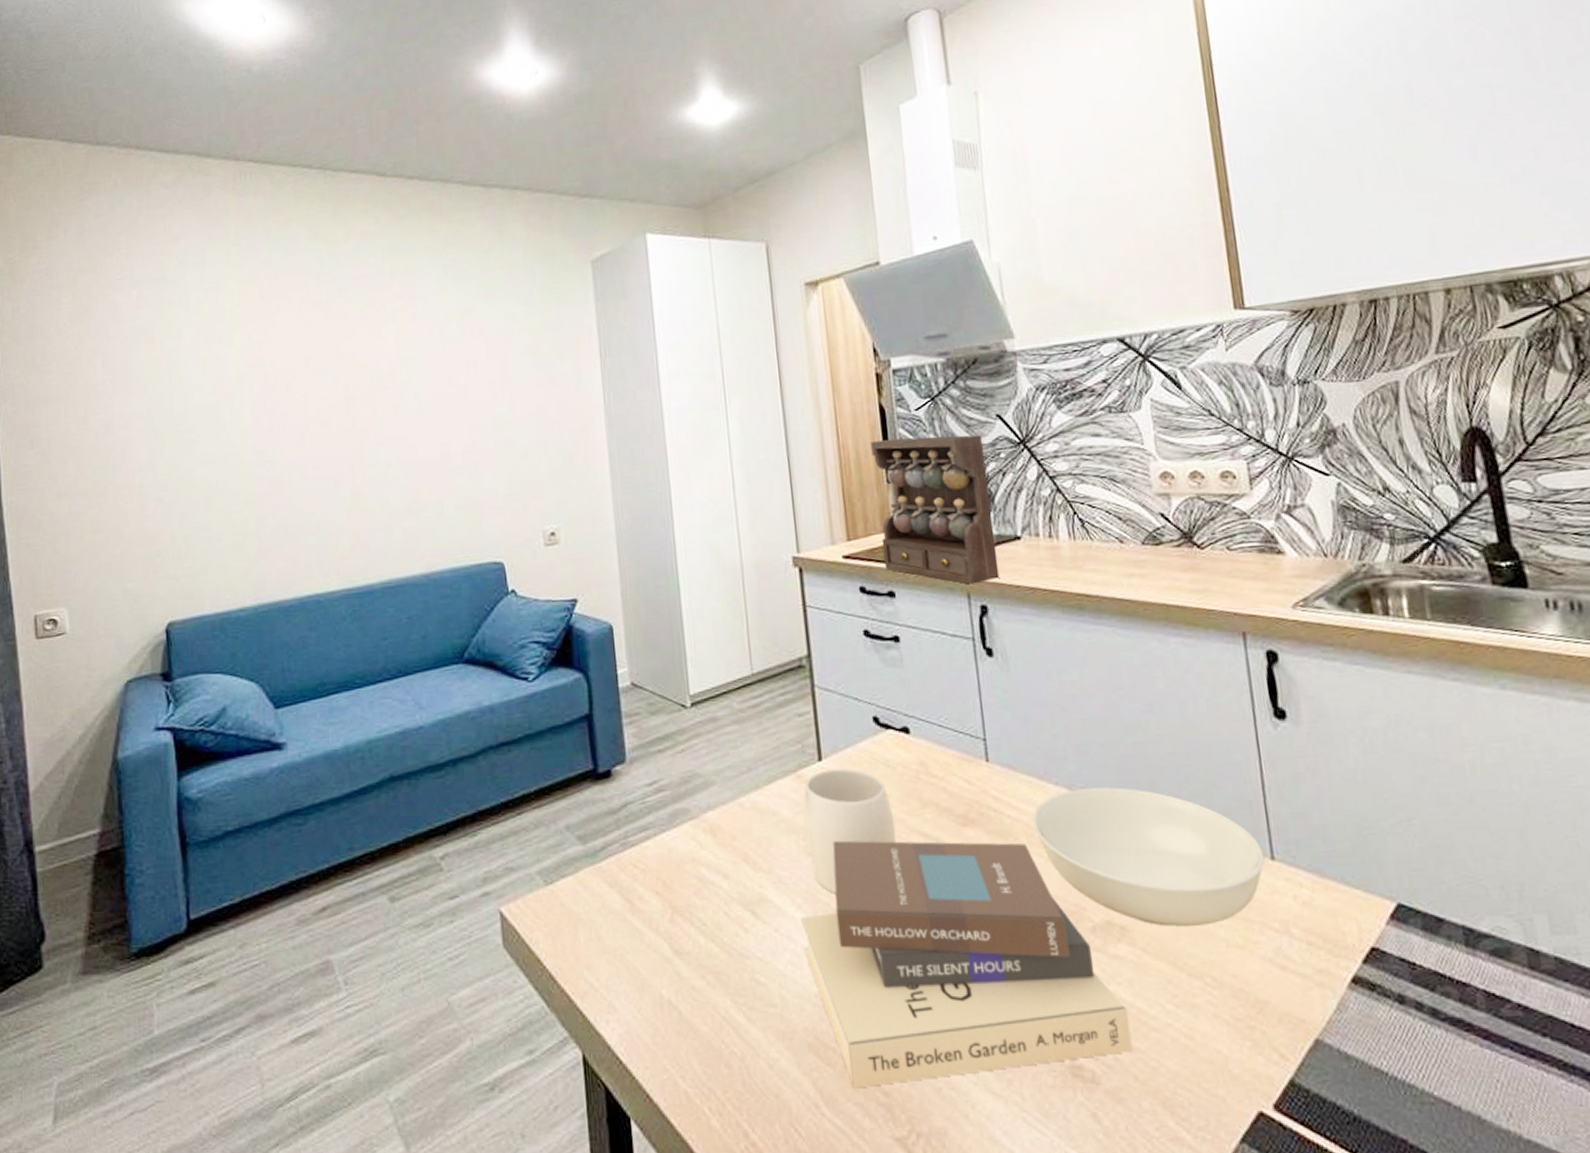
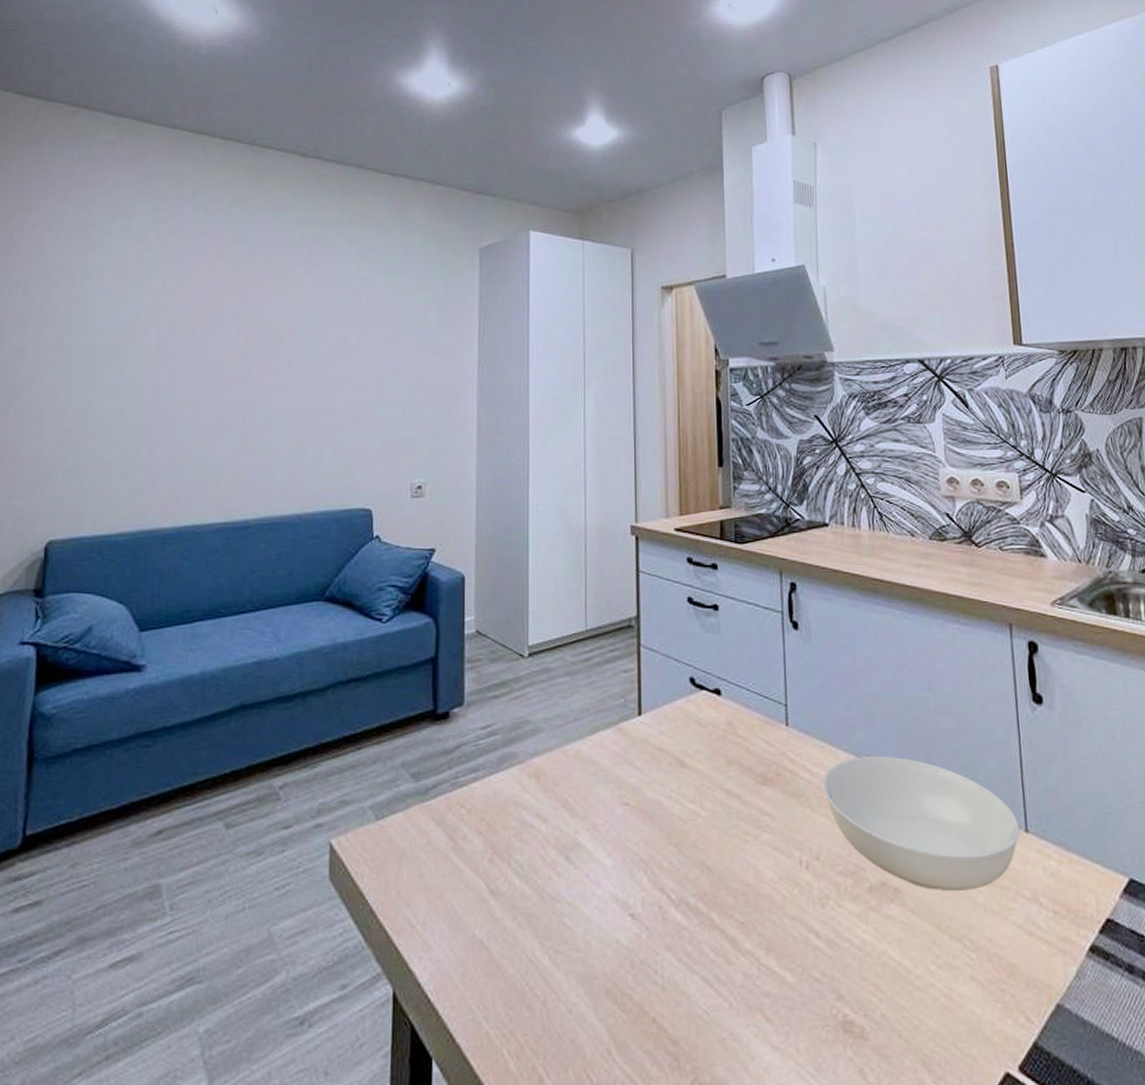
books: present [801,840,1133,1089] -> none [610,792,899,1036]
mug: present [803,768,896,894] -> none [621,723,702,843]
spice rack: present [870,435,1000,585] -> none [706,428,809,563]

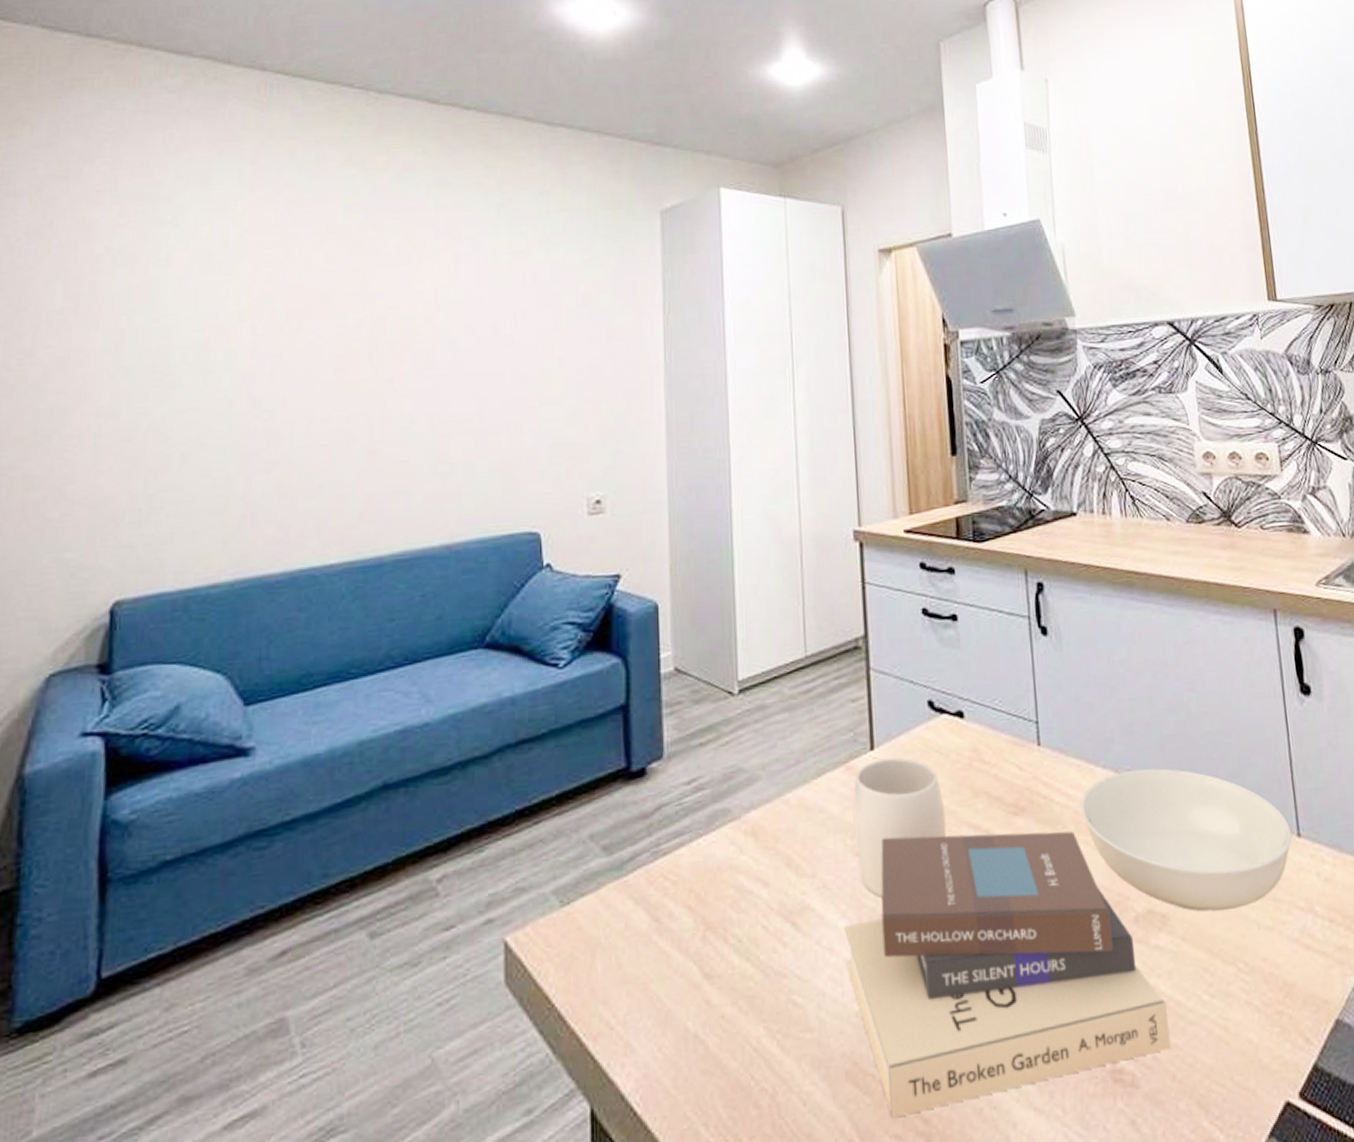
books: none [610,792,899,1036] -> present [844,831,1171,1119]
mug: none [621,723,702,843] -> present [852,757,947,898]

